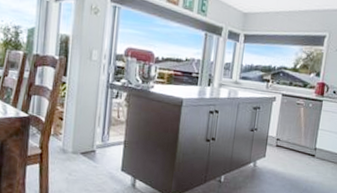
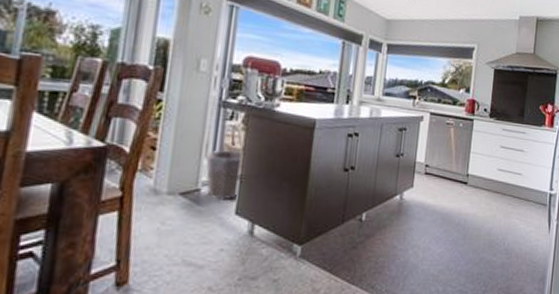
waste bin: none [99,121,127,160] -> present [206,150,244,201]

